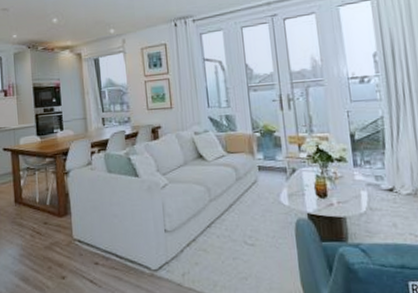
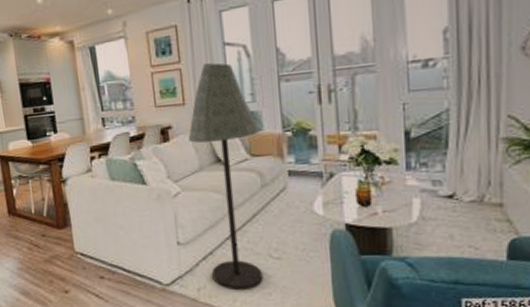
floor lamp: none [175,74,240,276] -> present [188,62,264,291]

